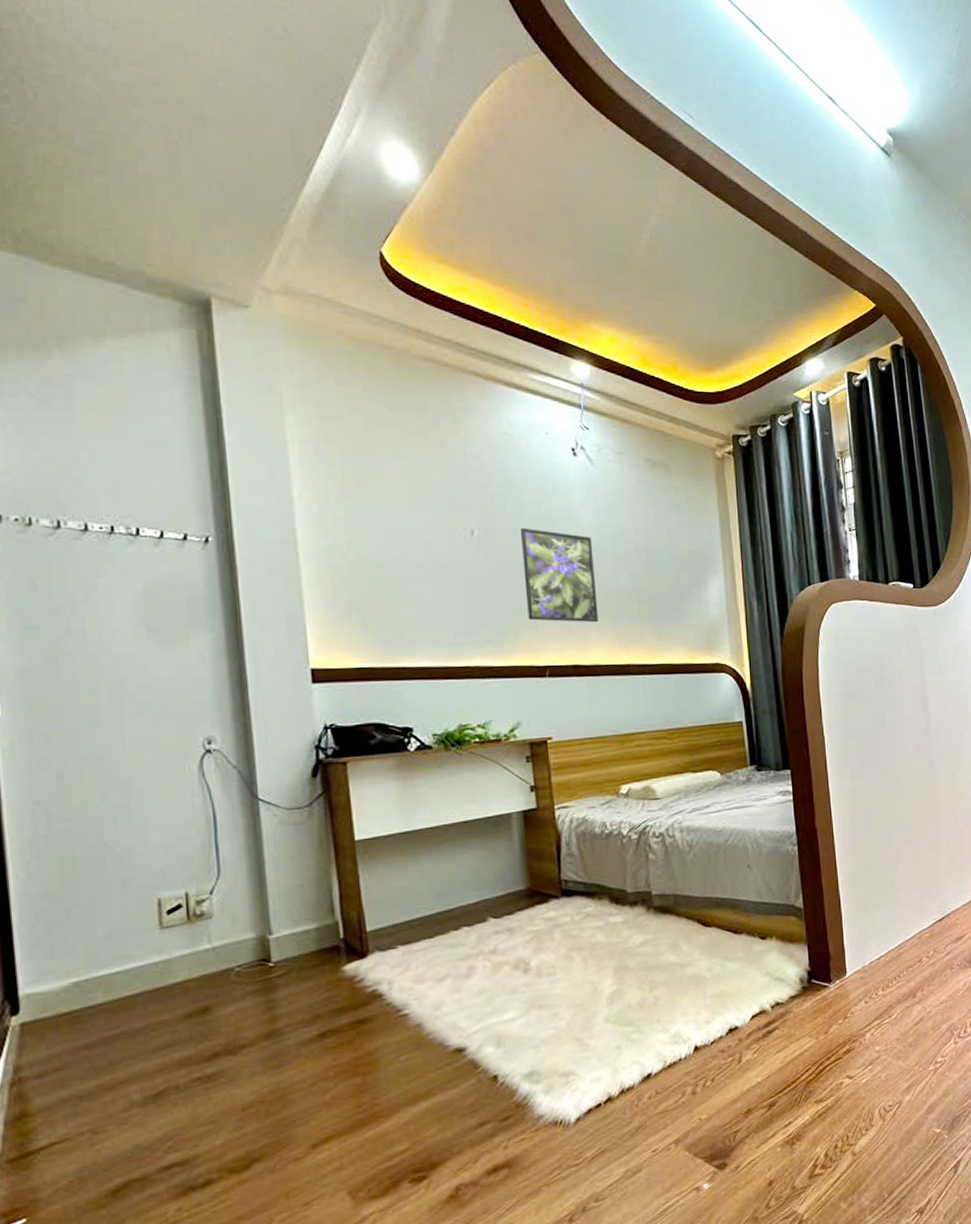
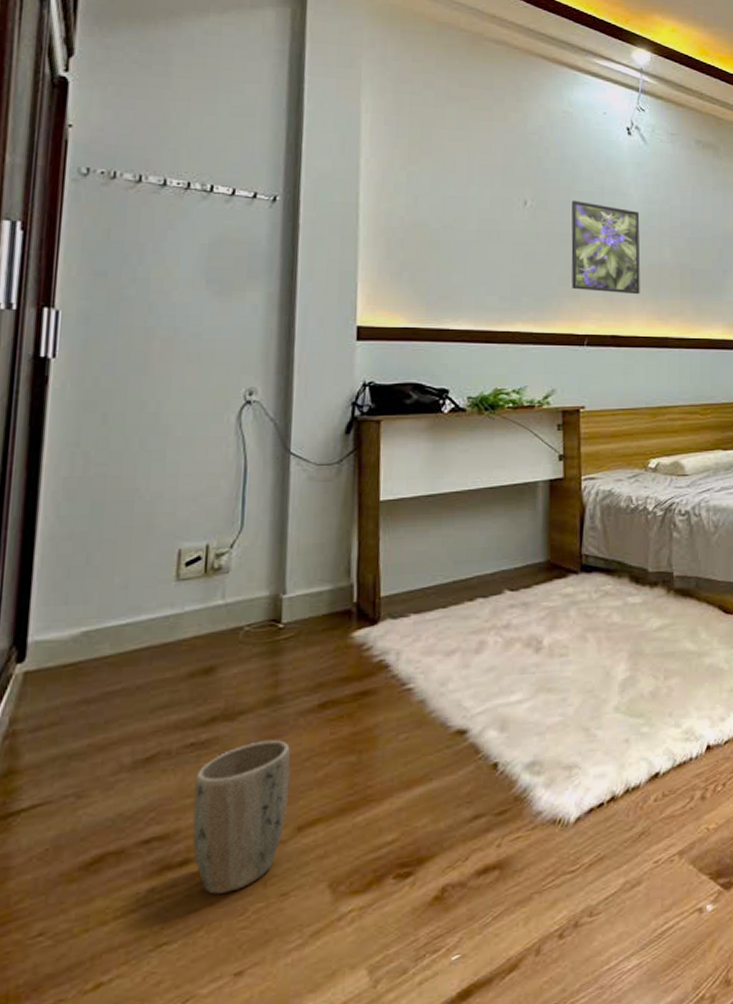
plant pot: none [206,1069,300,1209] -> present [192,739,291,895]

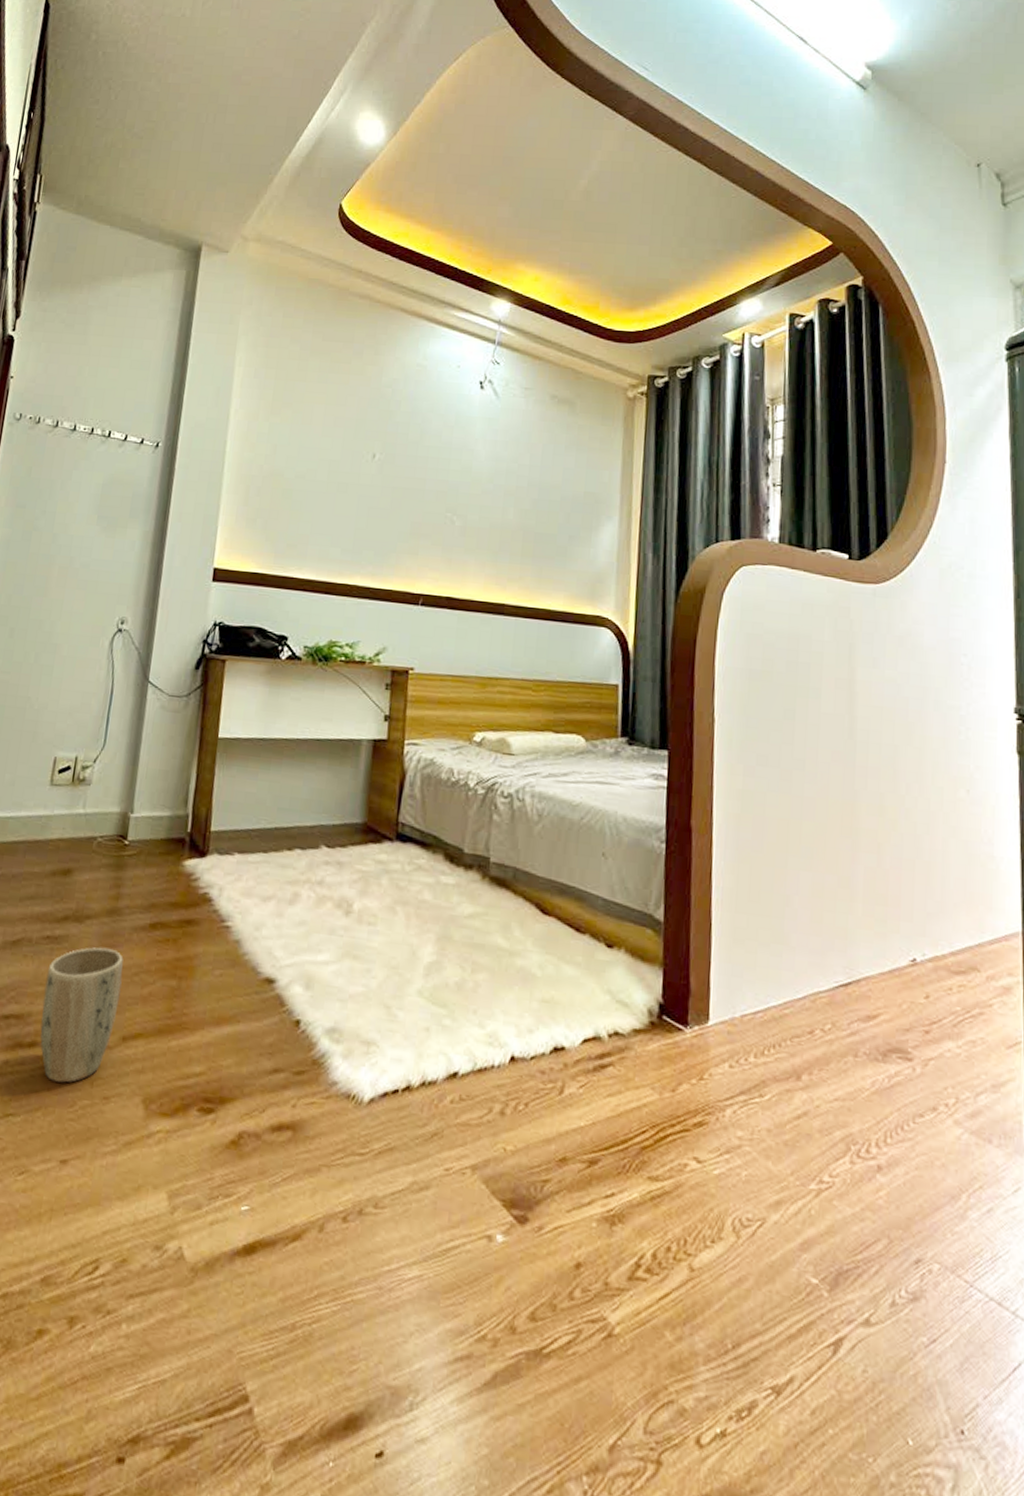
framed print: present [571,200,641,295] -> none [411,454,486,557]

